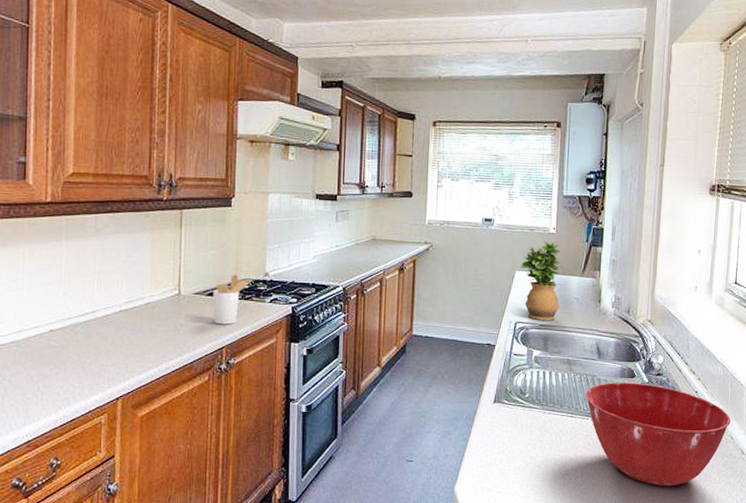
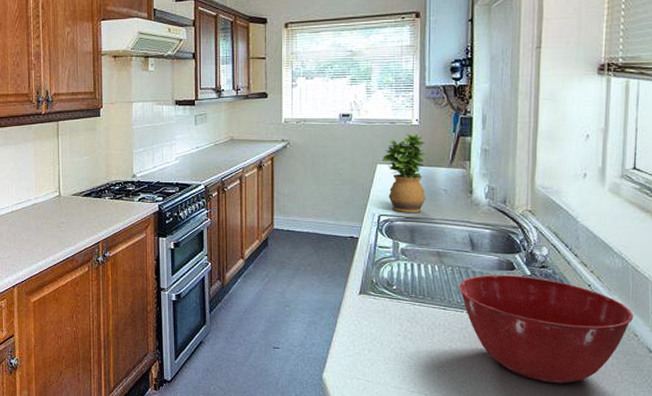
utensil holder: present [213,274,253,325] -> none [88,177,122,222]

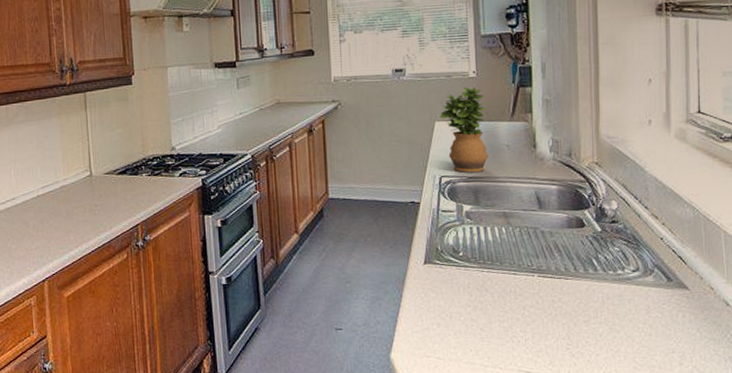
mixing bowl: present [459,275,634,384] -> none [528,233,709,346]

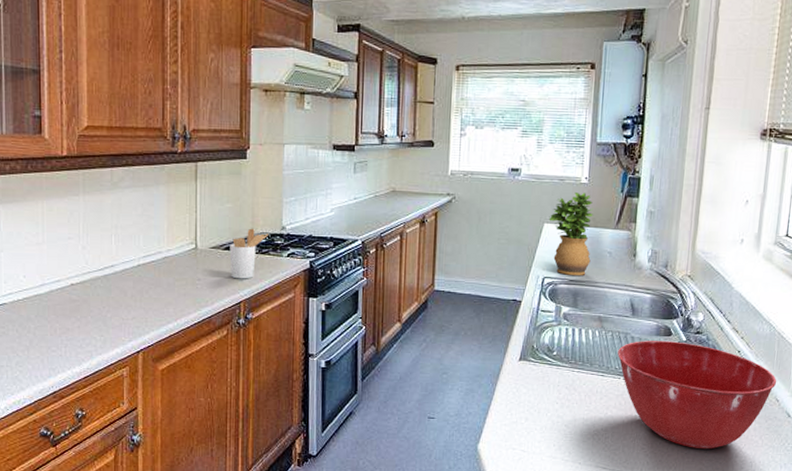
utensil holder: none [123,151,160,202] -> present [229,228,269,279]
mixing bowl: none [528,233,709,346] -> present [617,341,777,450]

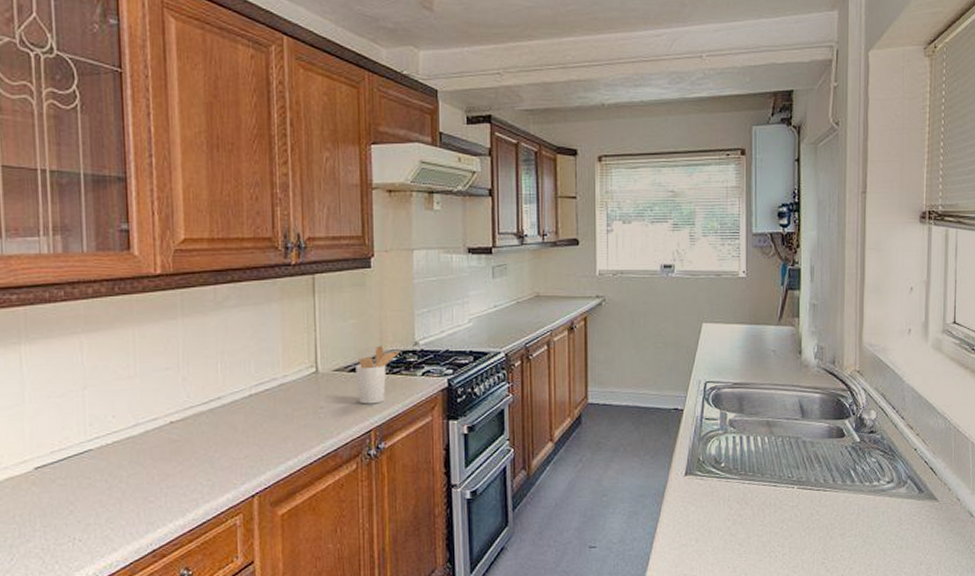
potted plant: present [549,193,594,275] -> none [707,288,754,378]
mixing bowl: present [617,341,777,450] -> none [789,443,957,559]

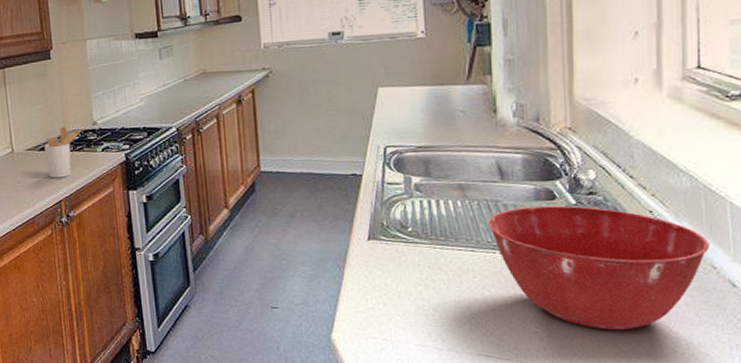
mixing bowl: none [789,443,957,559] -> present [488,205,710,331]

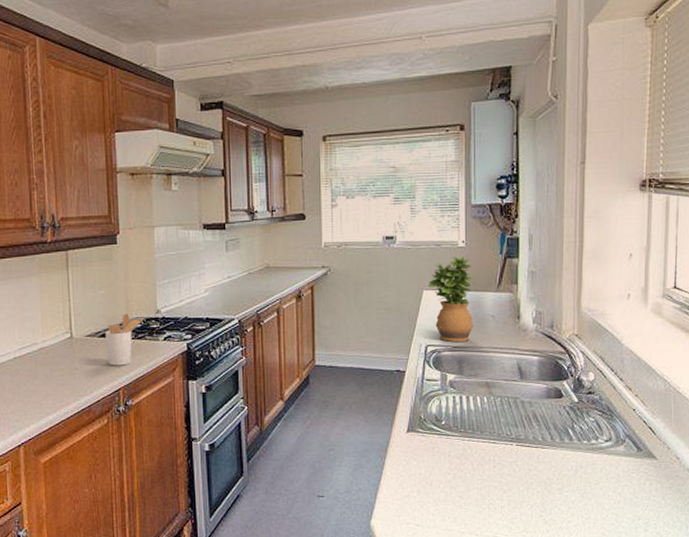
potted plant: none [383,48,440,142] -> present [427,257,474,342]
mixing bowl: present [488,205,710,331] -> none [508,403,676,514]

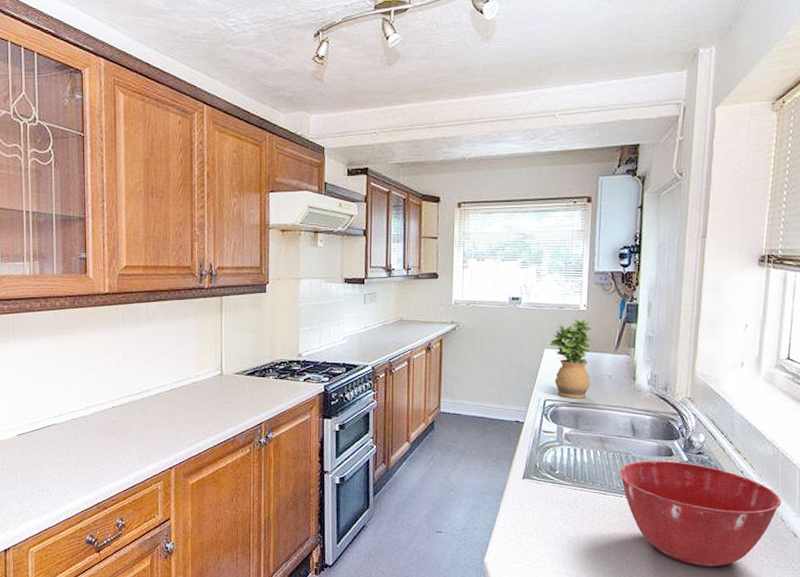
utensil holder: present [105,313,144,366] -> none [251,355,287,402]
mixing bowl: none [508,403,676,514] -> present [619,461,782,568]

